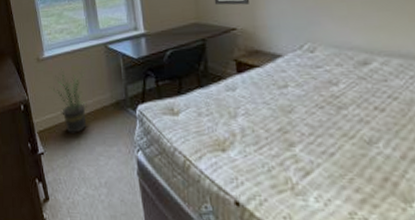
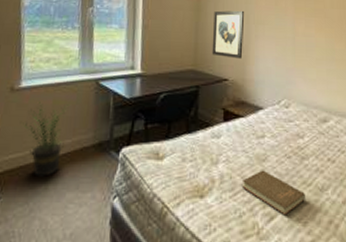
book: none [267,122,348,171] -> present [241,170,305,215]

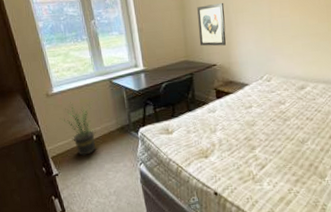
book: present [241,170,305,215] -> none [237,132,289,164]

